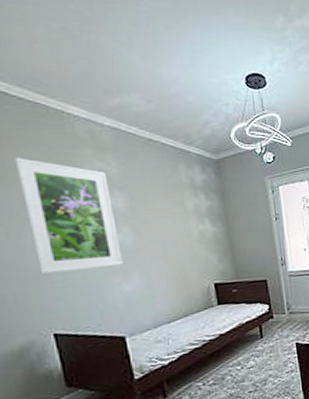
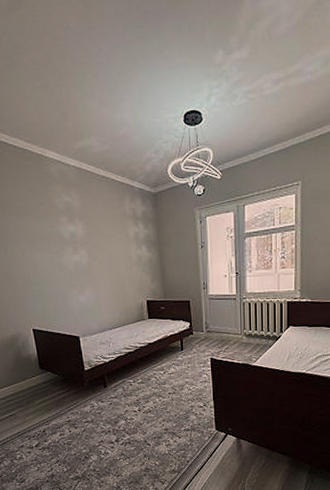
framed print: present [14,157,123,274] -> none [10,193,80,283]

